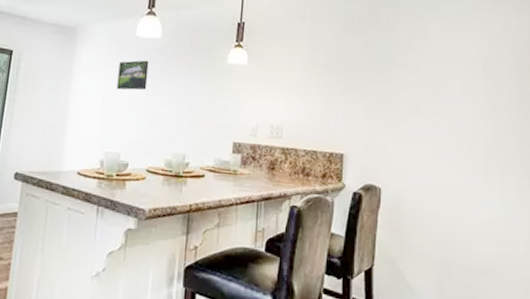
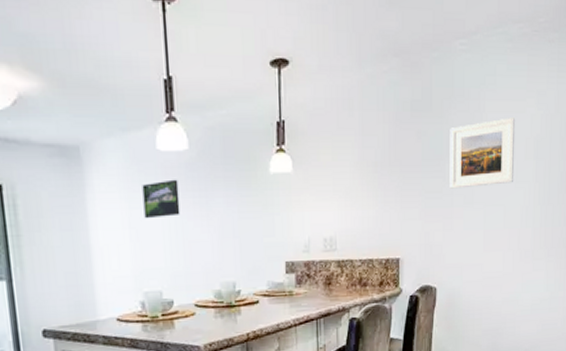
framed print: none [395,37,462,97] -> present [449,118,516,189]

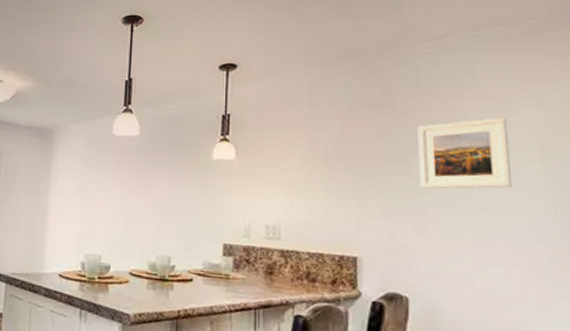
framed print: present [142,179,181,219] -> none [95,159,127,191]

